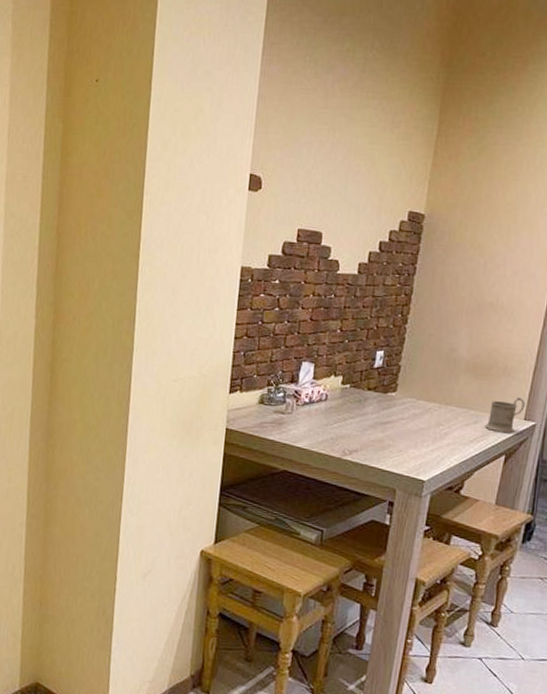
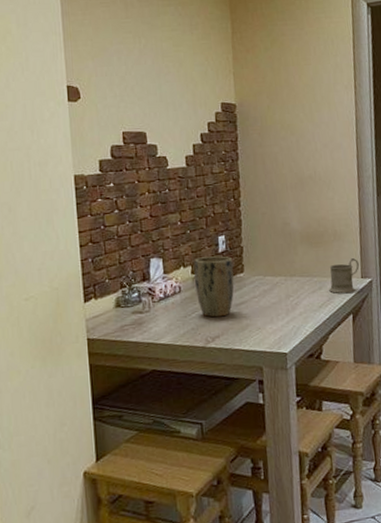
plant pot: none [342,369,388,433] -> present [194,256,234,318]

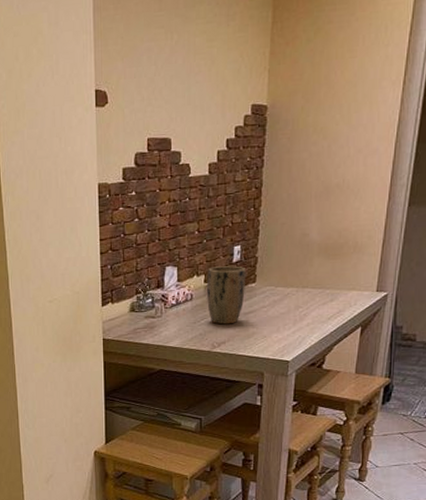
mug: present [329,257,359,293] -> none [341,270,376,306]

